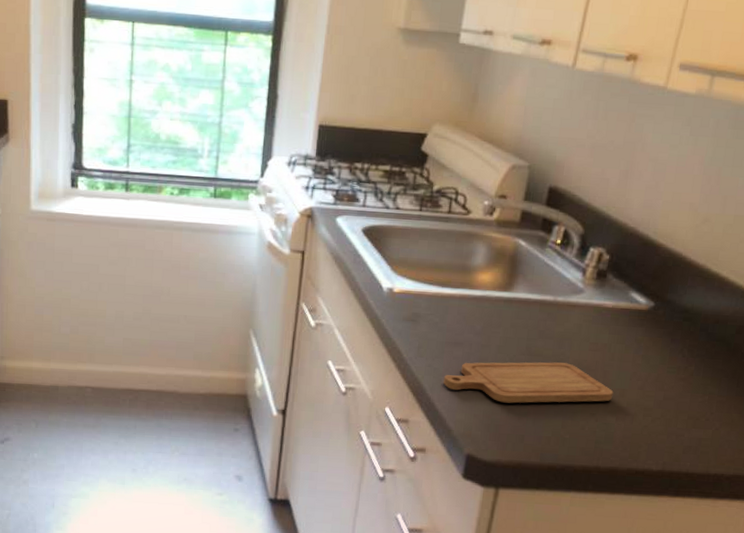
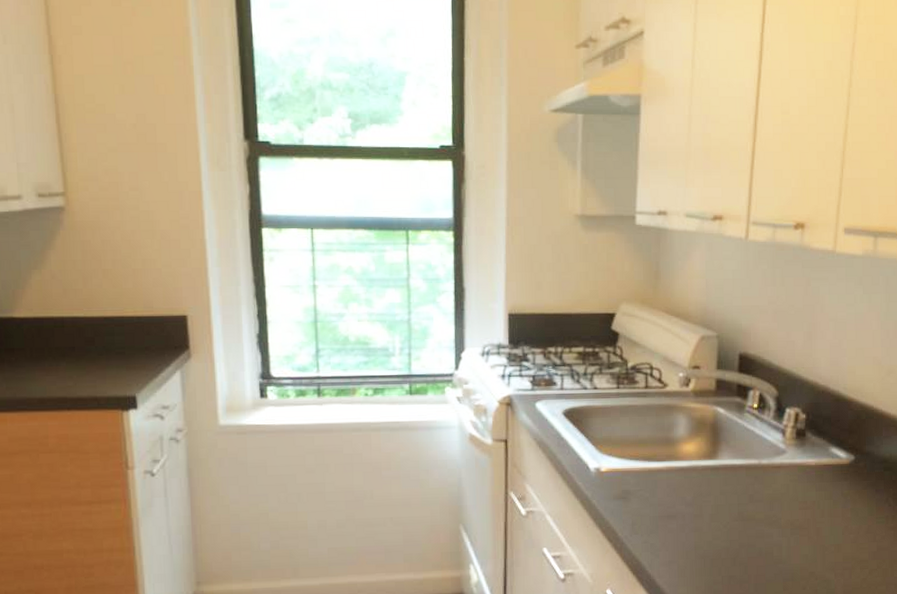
chopping board: present [443,362,614,403] -> none [661,524,829,571]

